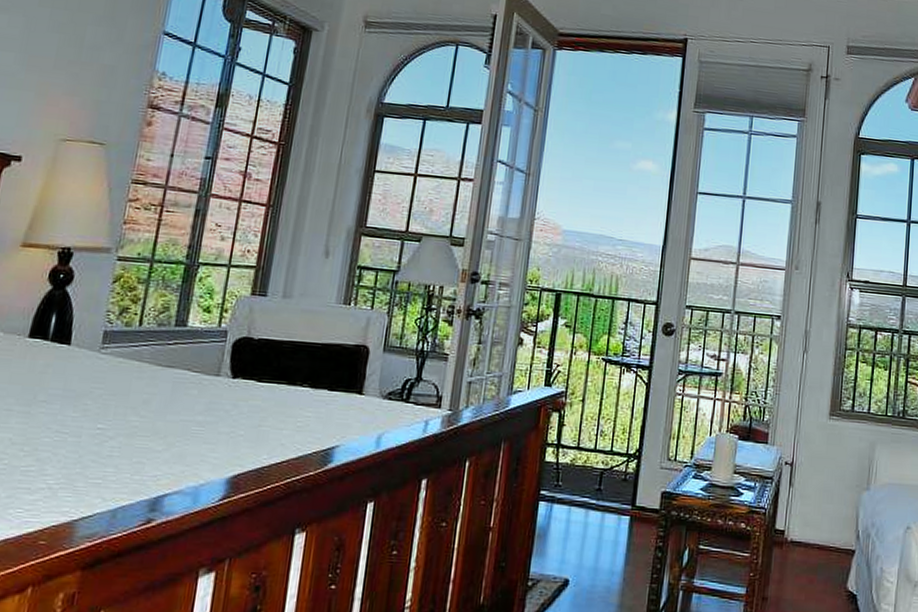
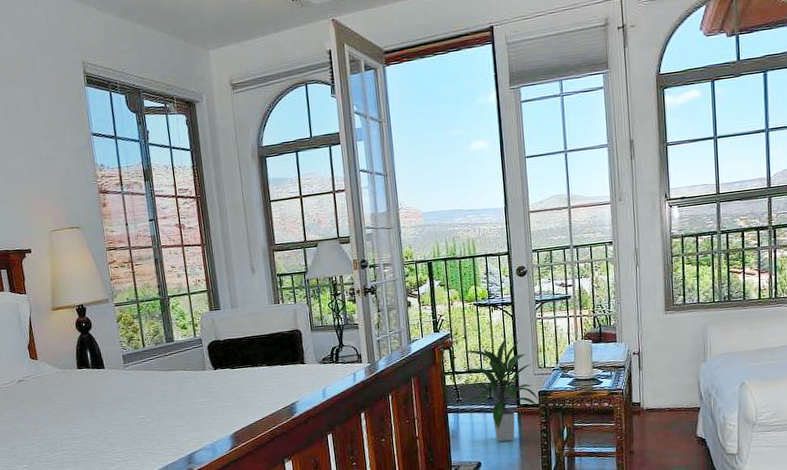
indoor plant: none [566,410,661,556] -> present [462,337,538,442]

